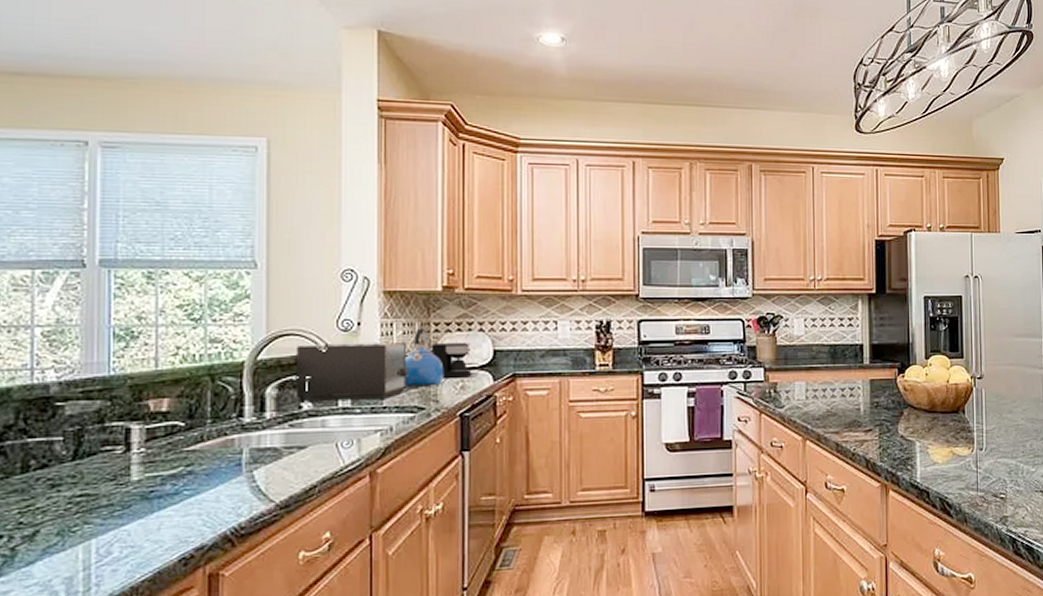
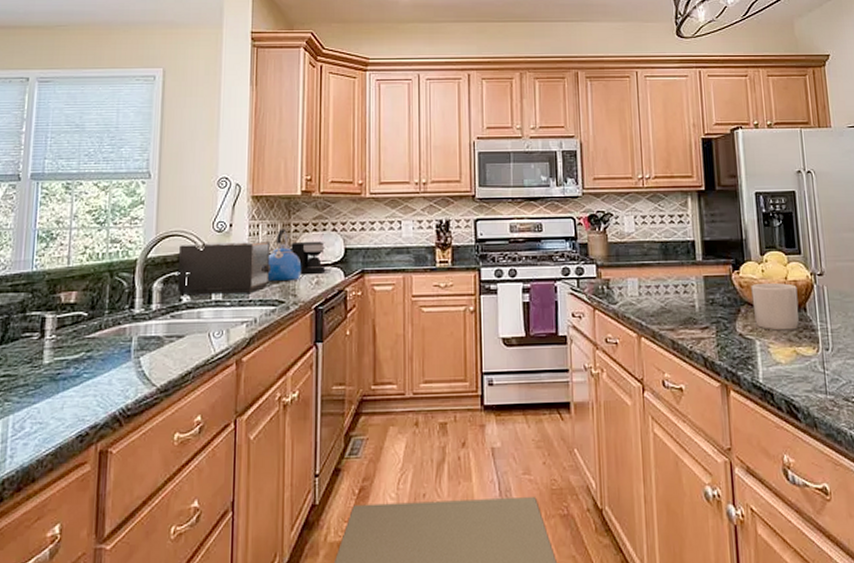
mug: none [915,386,958,433] -> present [751,283,799,332]

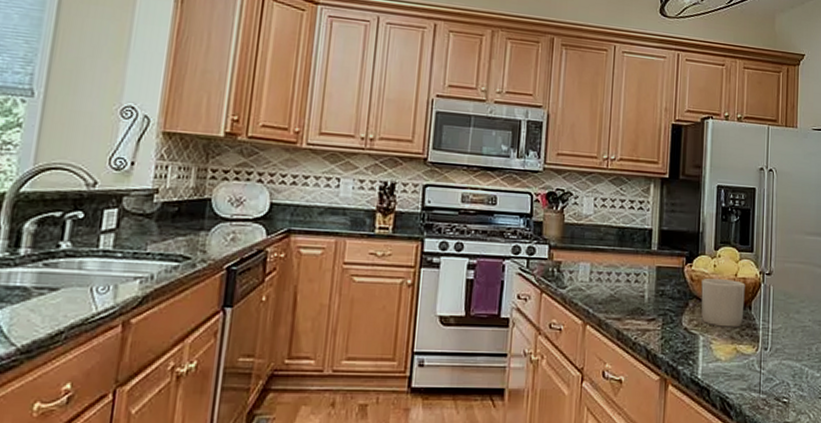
toaster: present [178,242,272,295] -> none [56,180,179,244]
kettle: present [267,229,302,281] -> none [172,173,217,234]
coffee maker: present [291,242,332,276] -> none [204,191,252,231]

